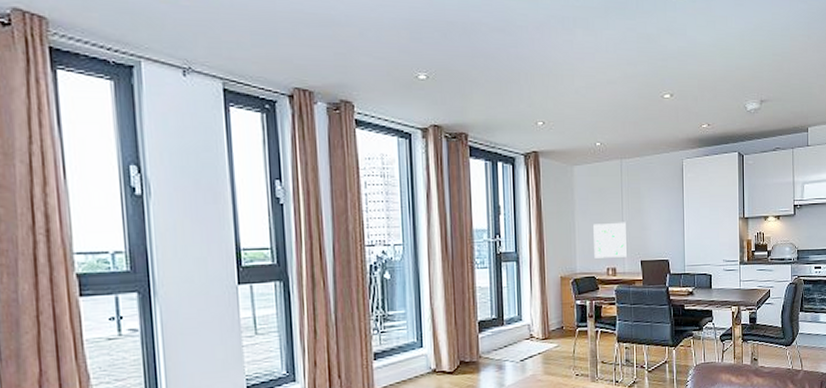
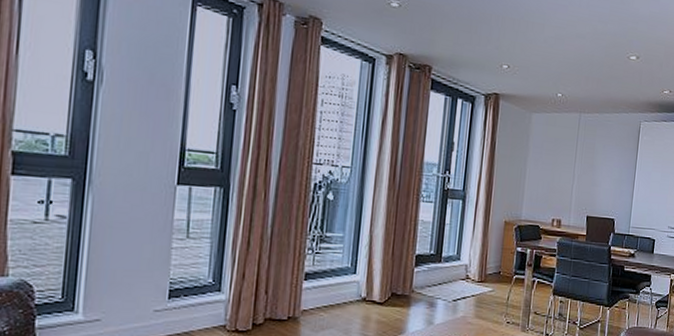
wall art: present [593,222,628,258] -> none [541,173,577,211]

